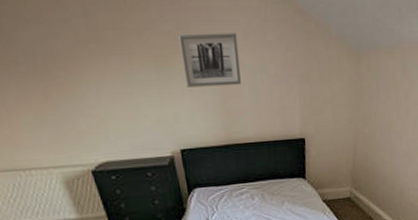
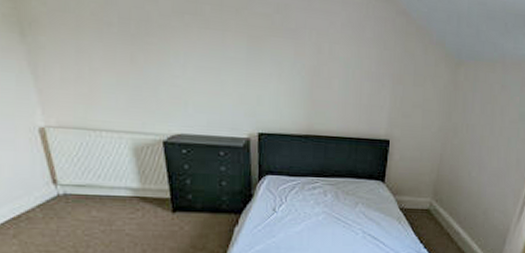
wall art: present [178,33,241,87] -> none [275,18,335,77]

